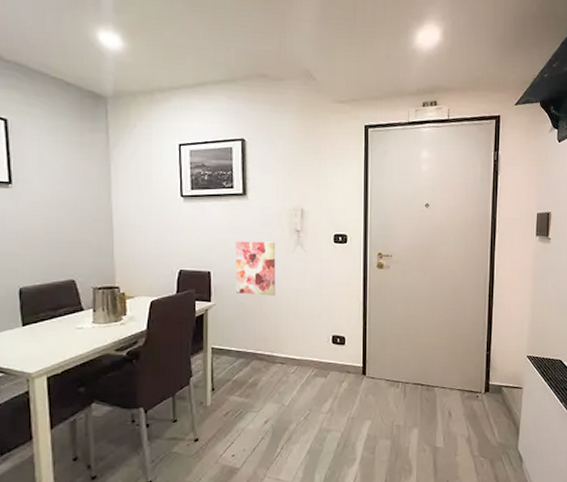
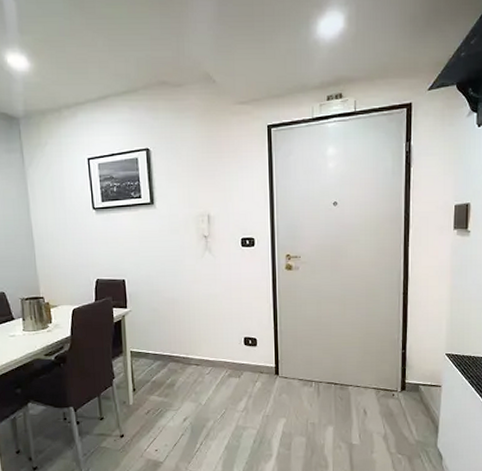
wall art: present [235,241,276,296] -> none [147,248,187,301]

